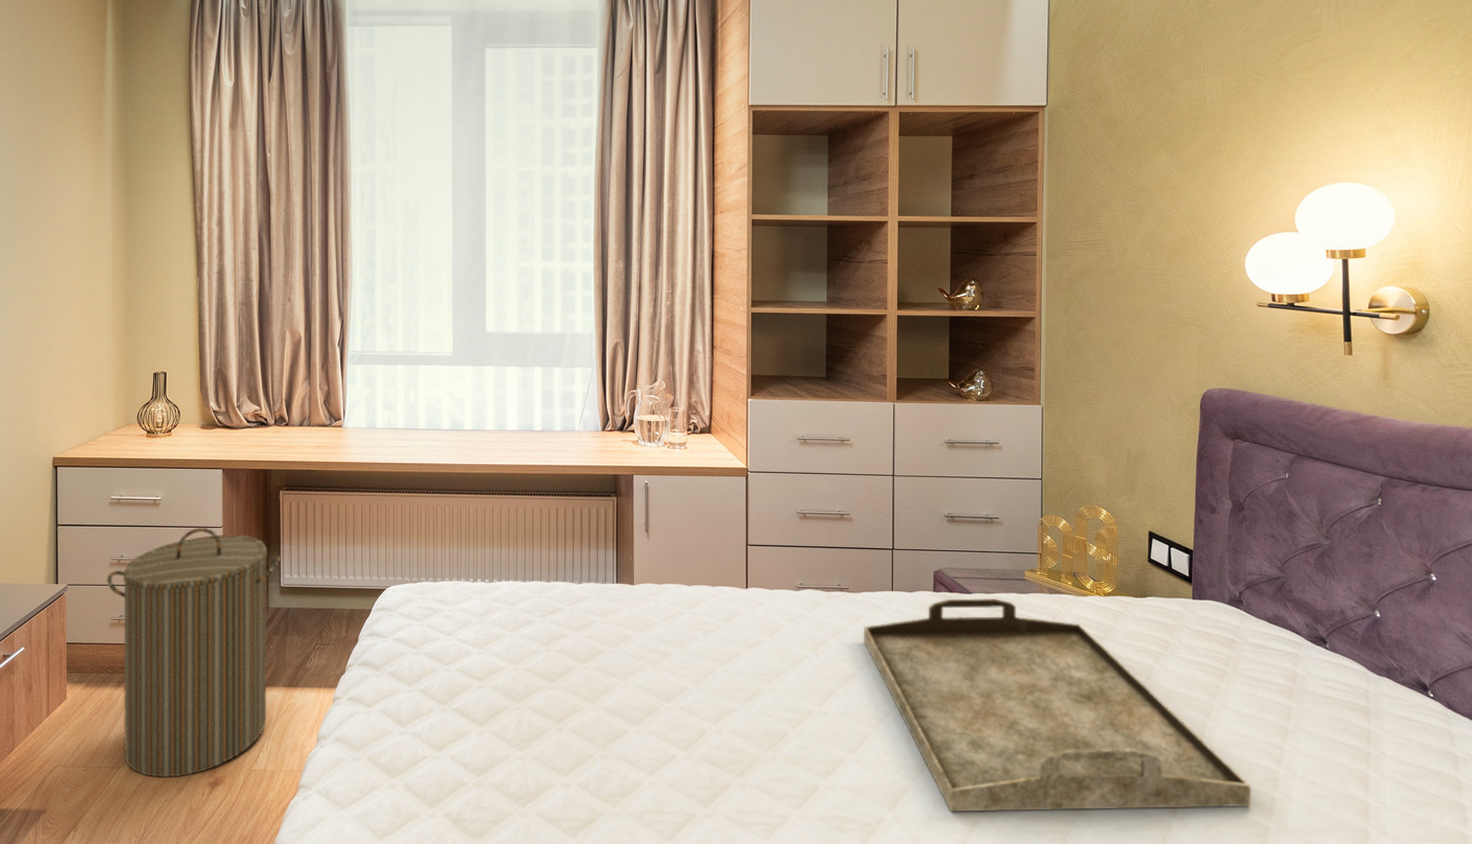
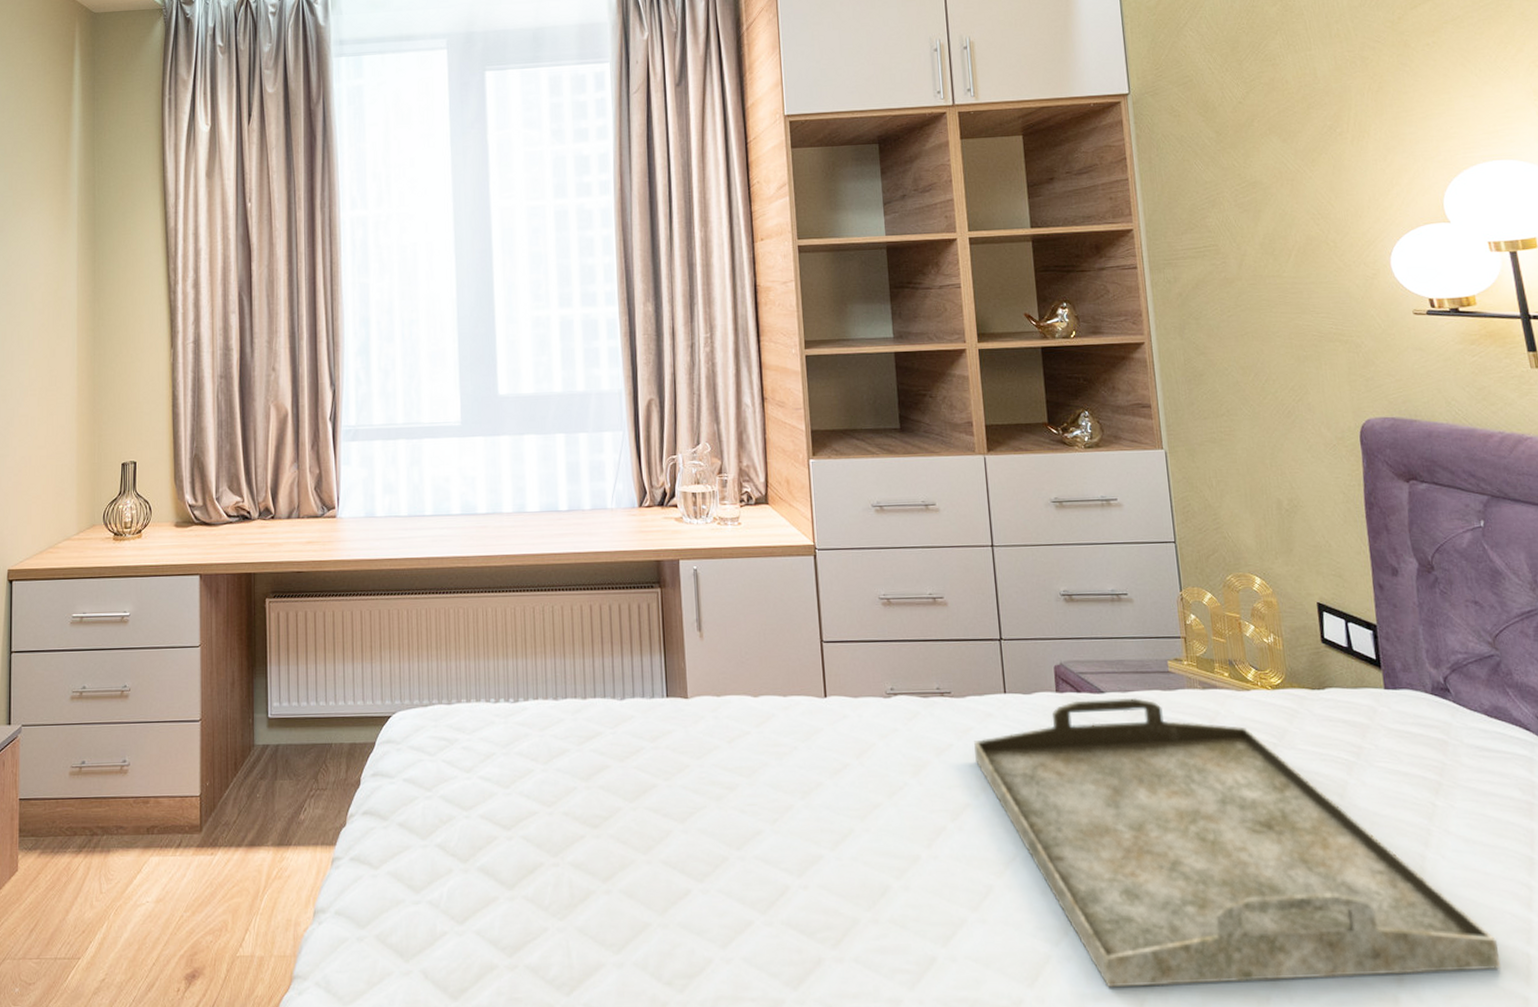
laundry hamper: present [107,528,282,778] -> none [67,648,269,970]

